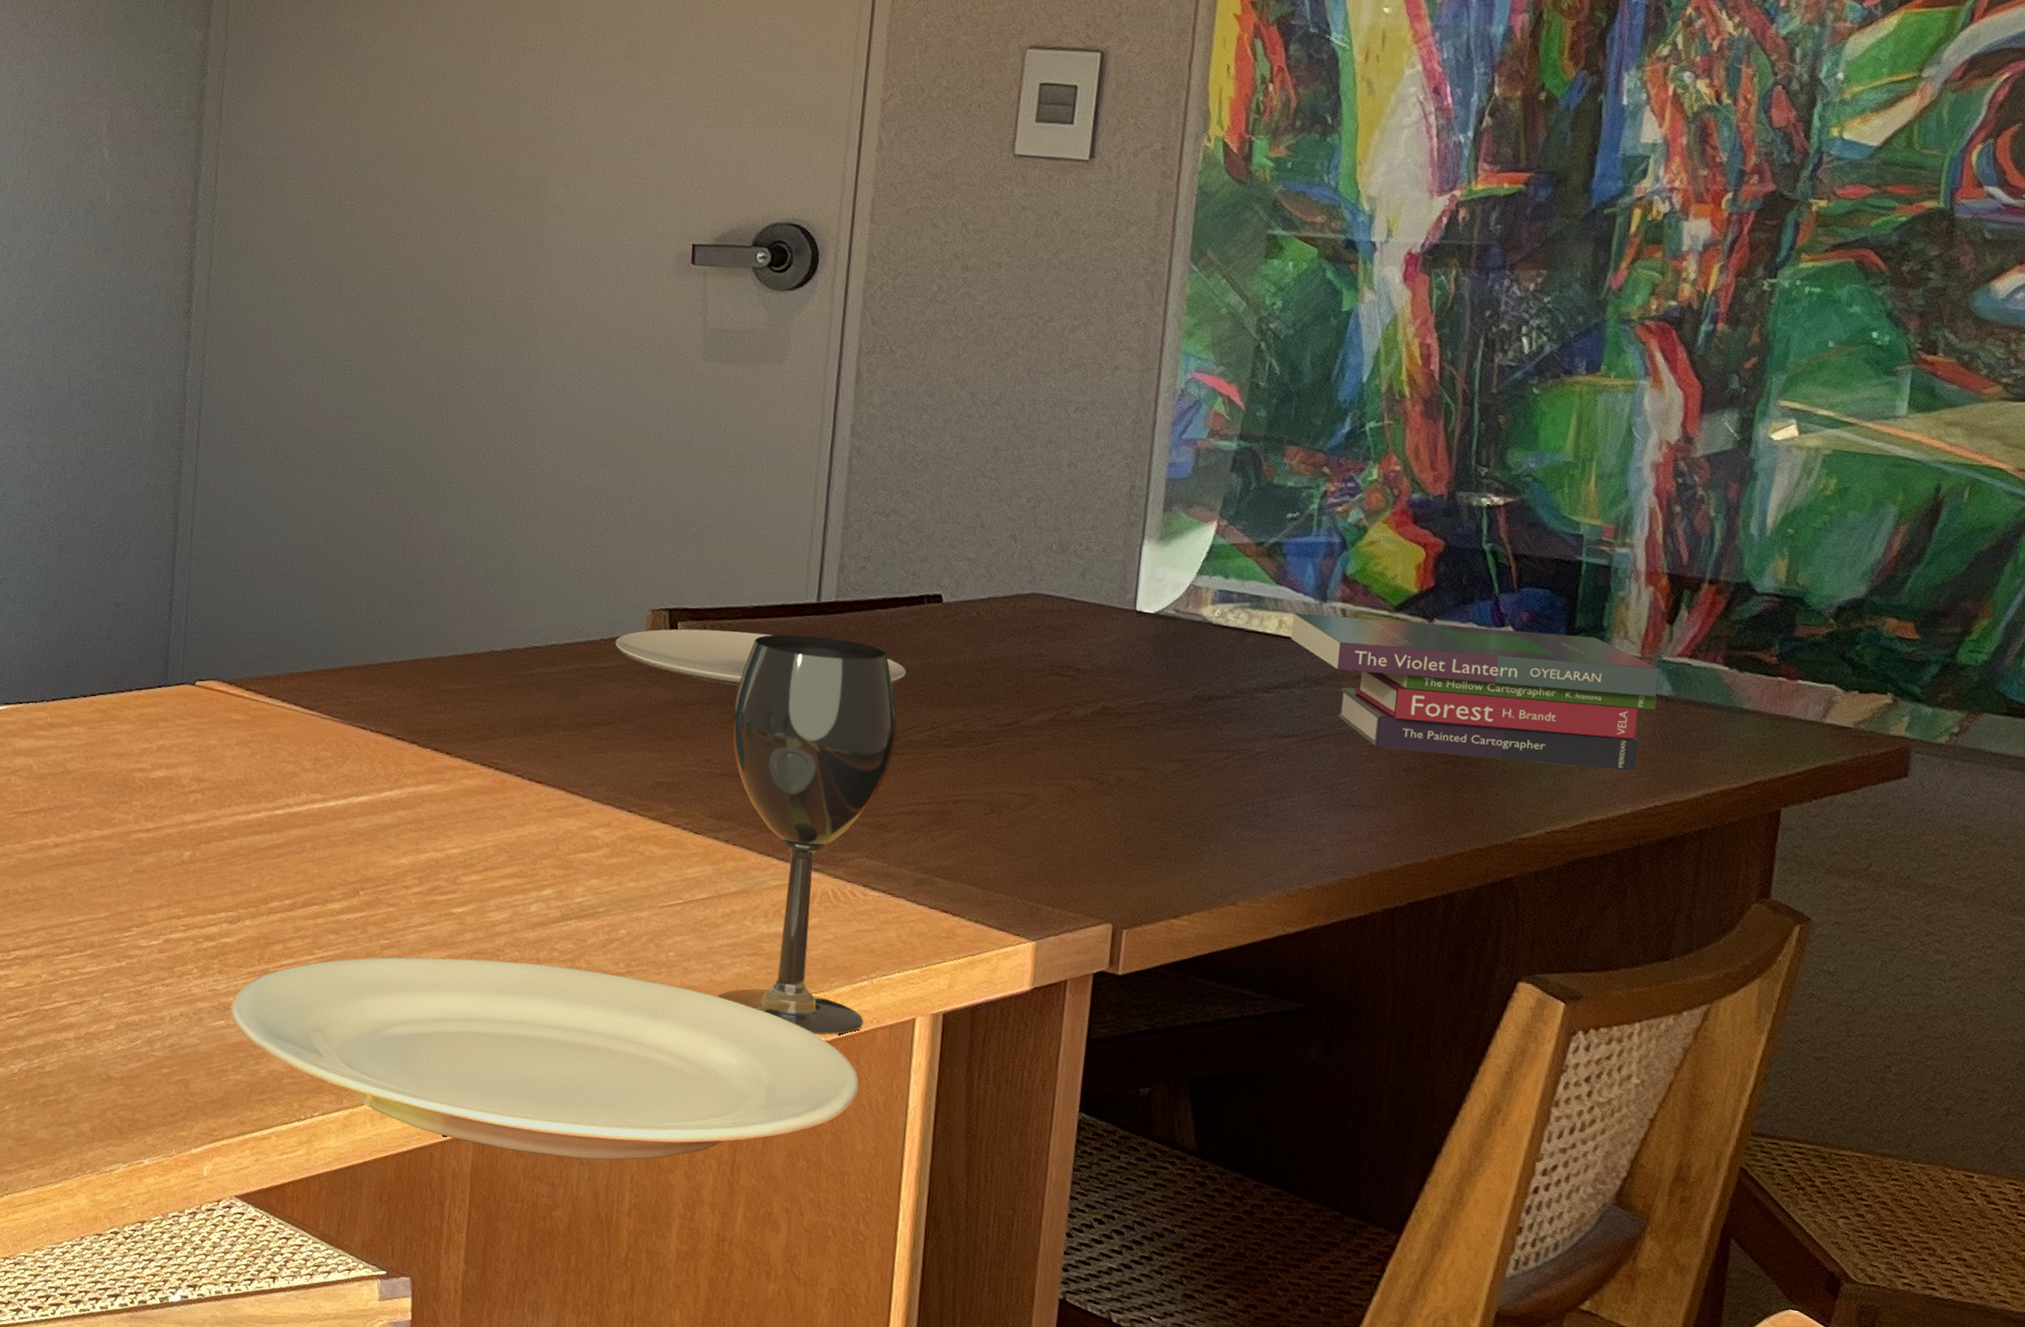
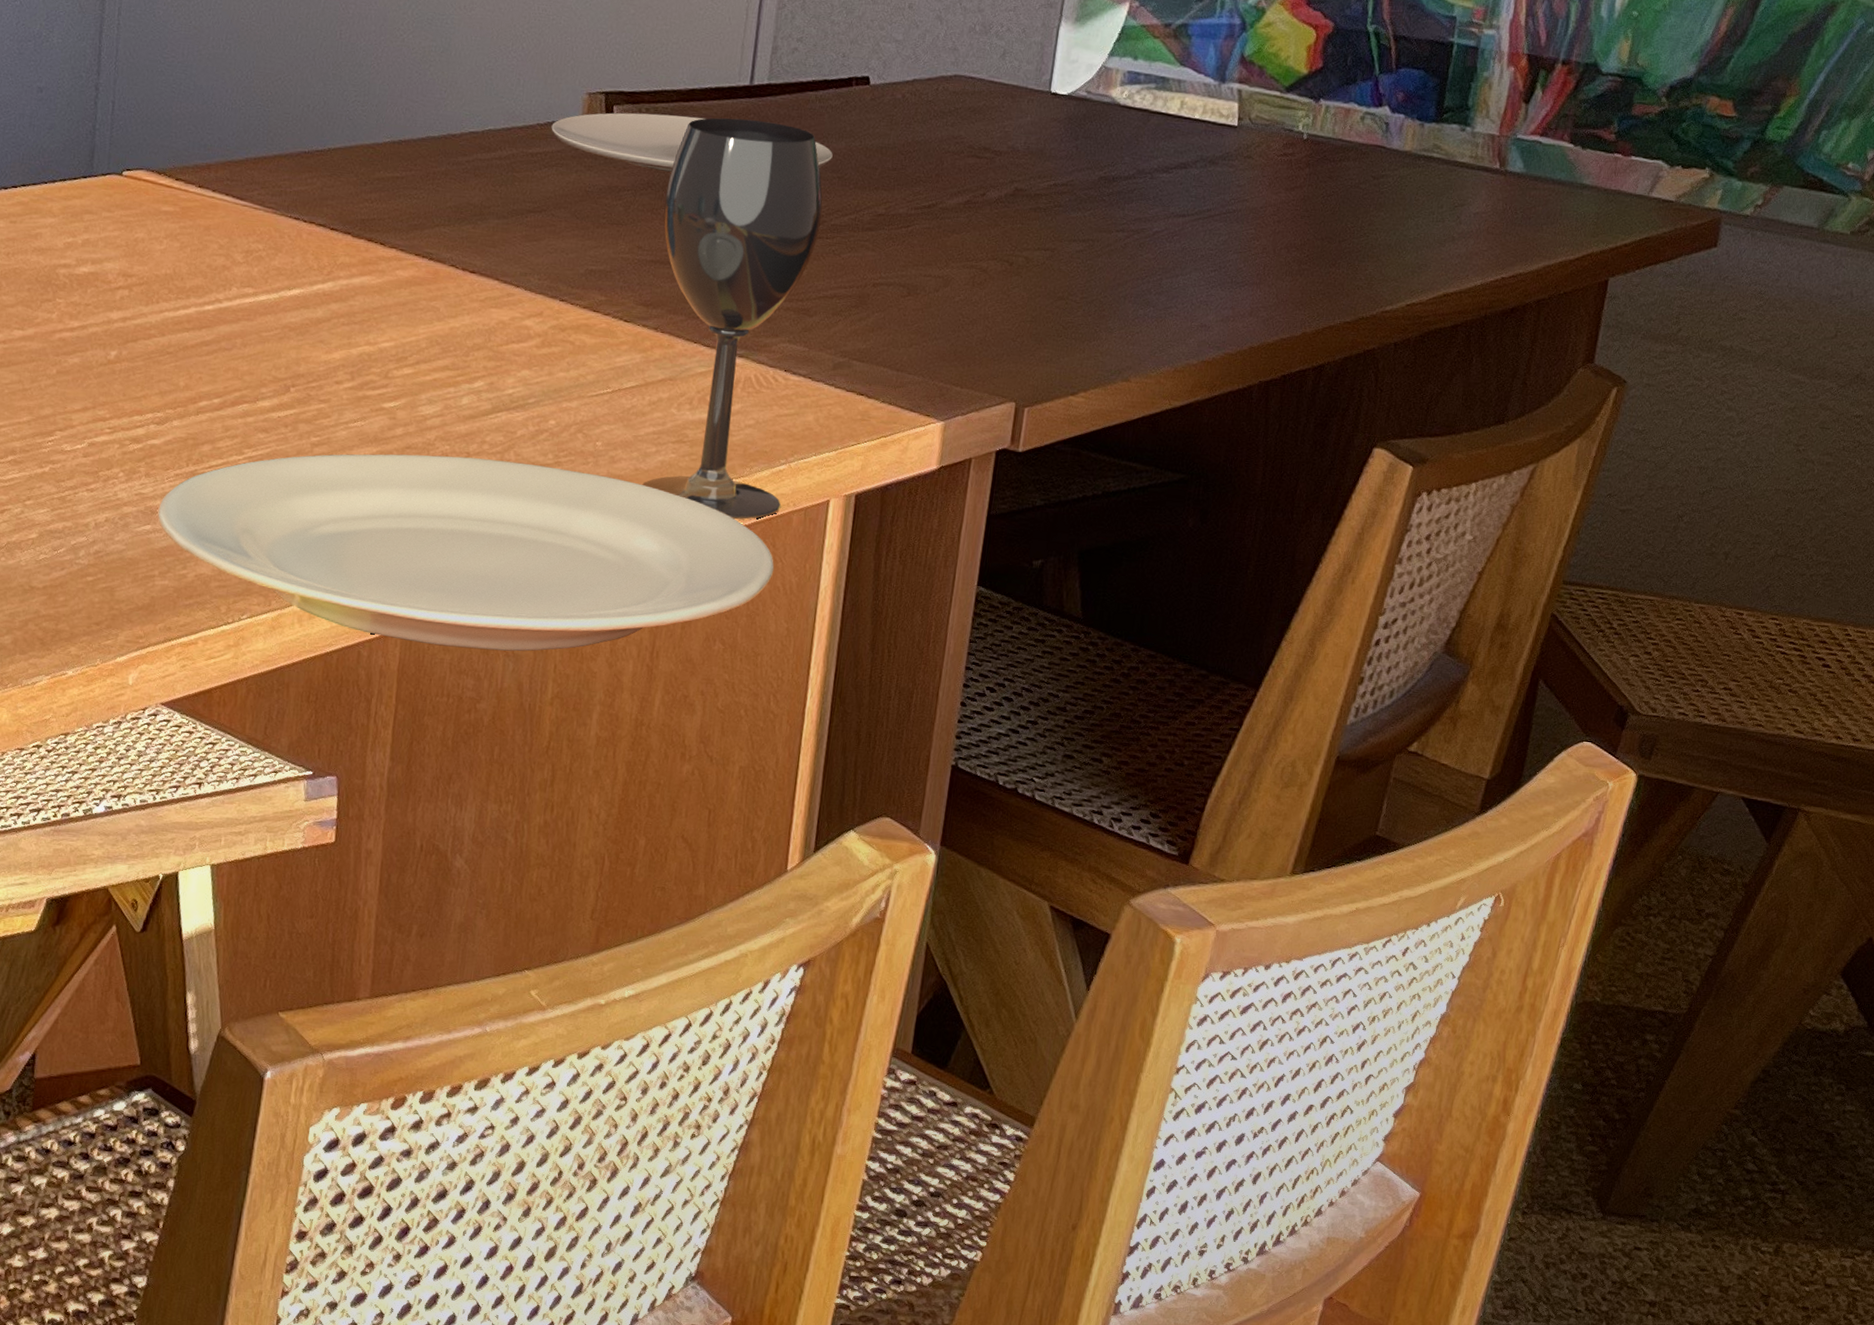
books: present [1291,612,1660,772] -> none [1191,93,1514,245]

